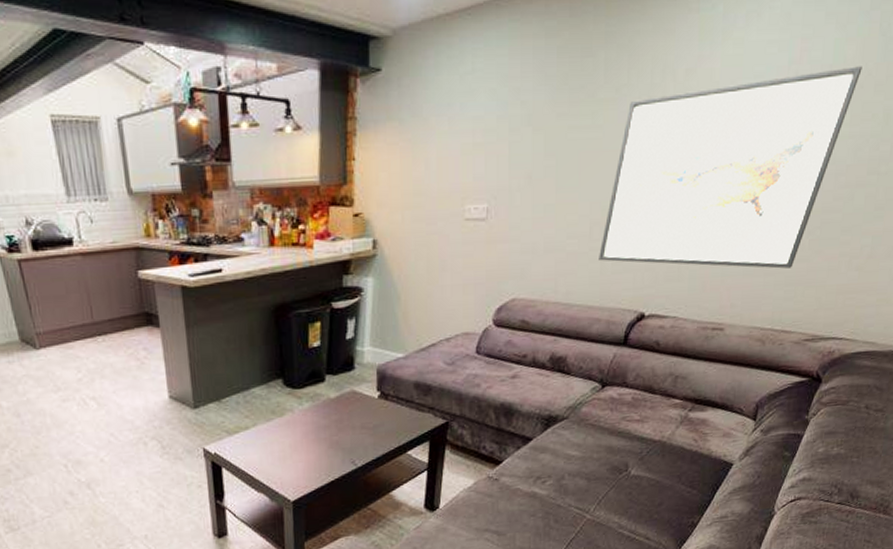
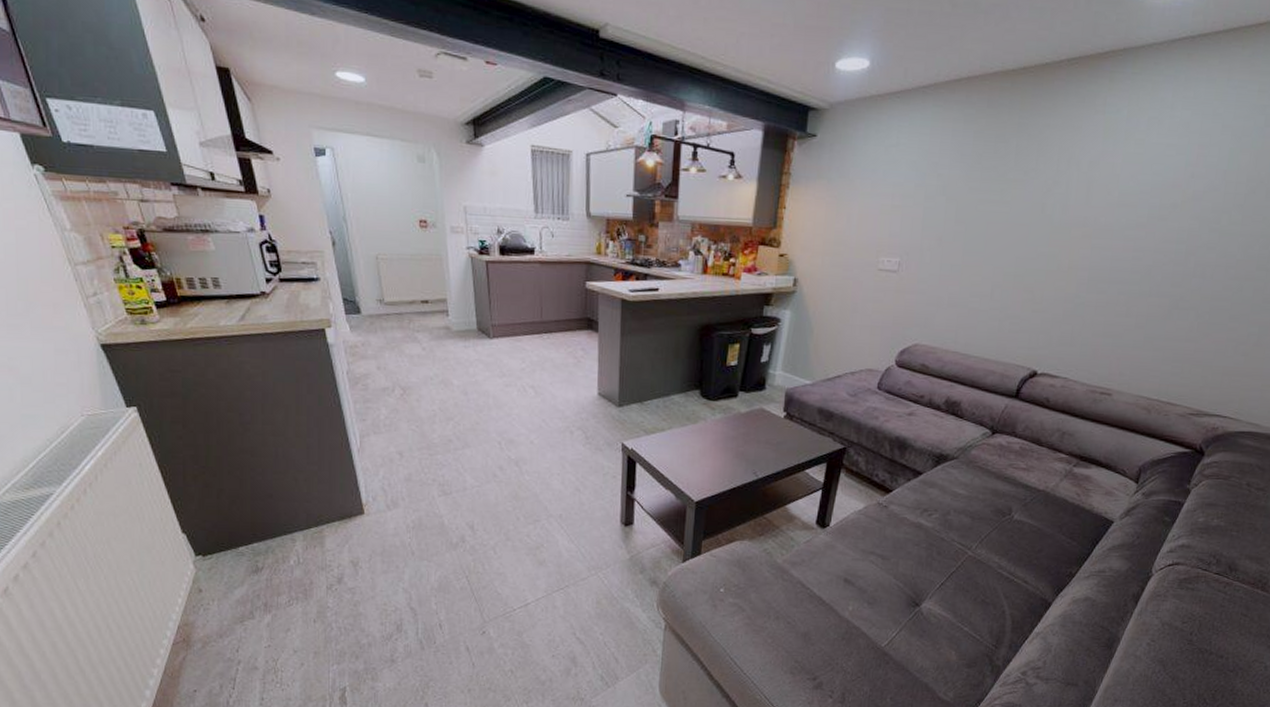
wall art: present [599,66,862,269] -> none [998,174,1255,346]

